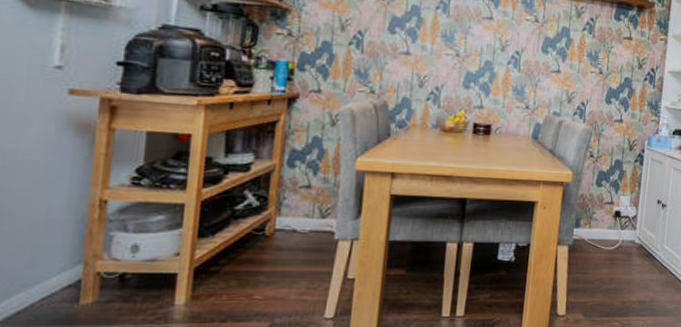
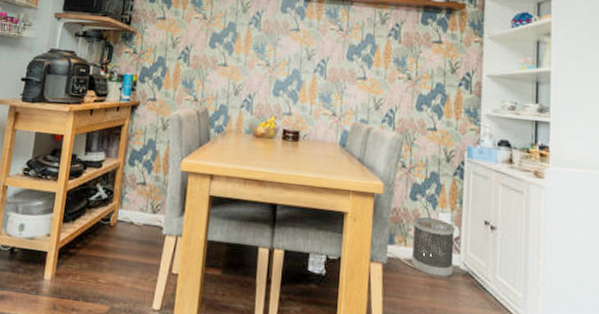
wastebasket: none [594,201,633,252] -> present [411,217,455,278]

